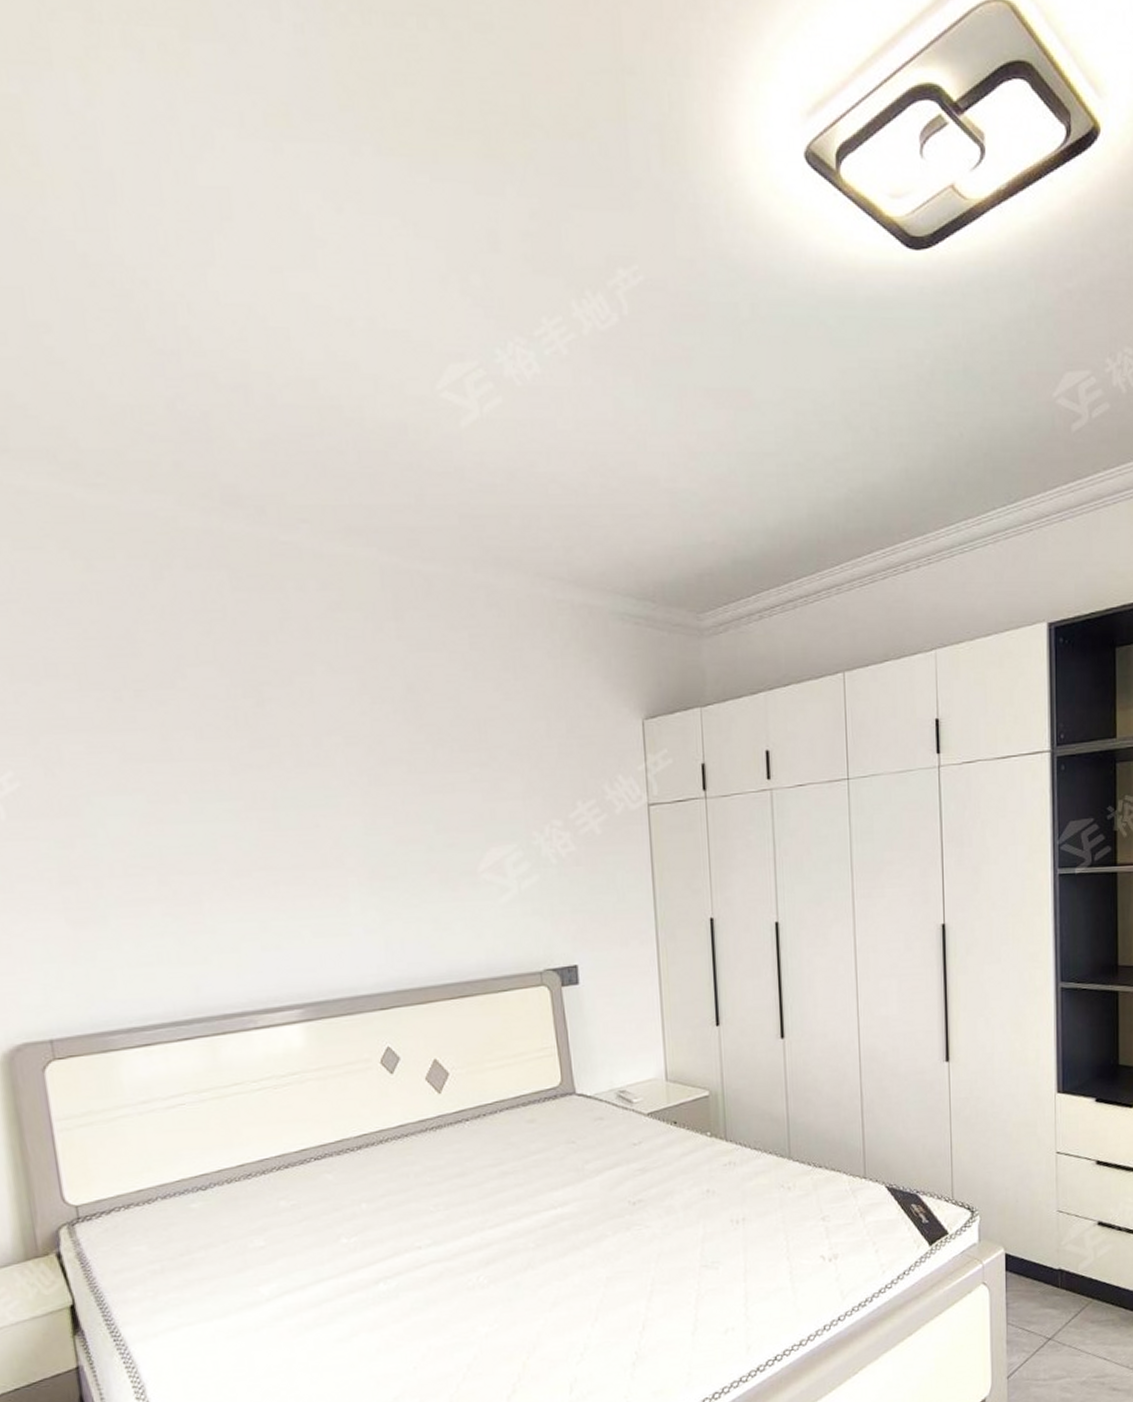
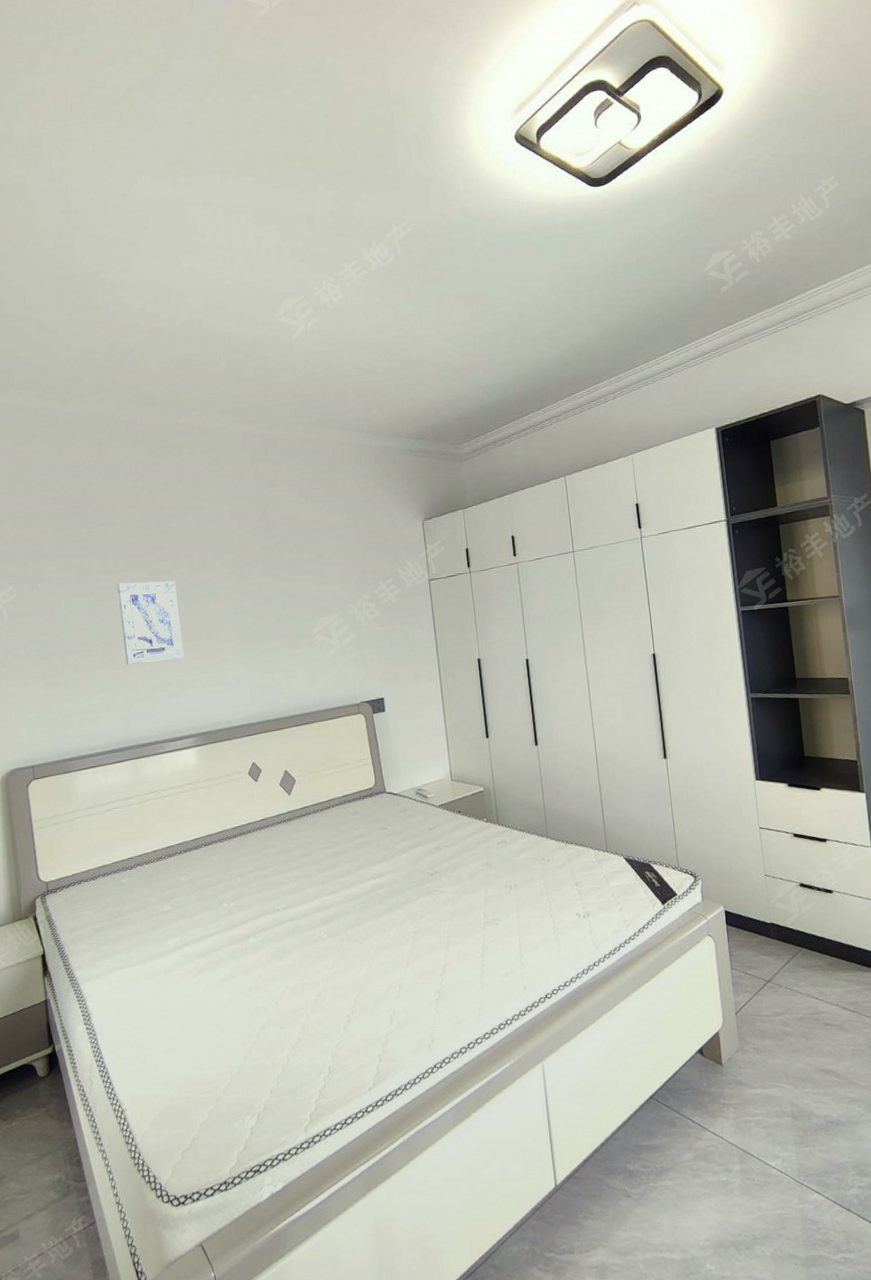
wall art: none [182,777,286,900] -> present [117,580,184,665]

